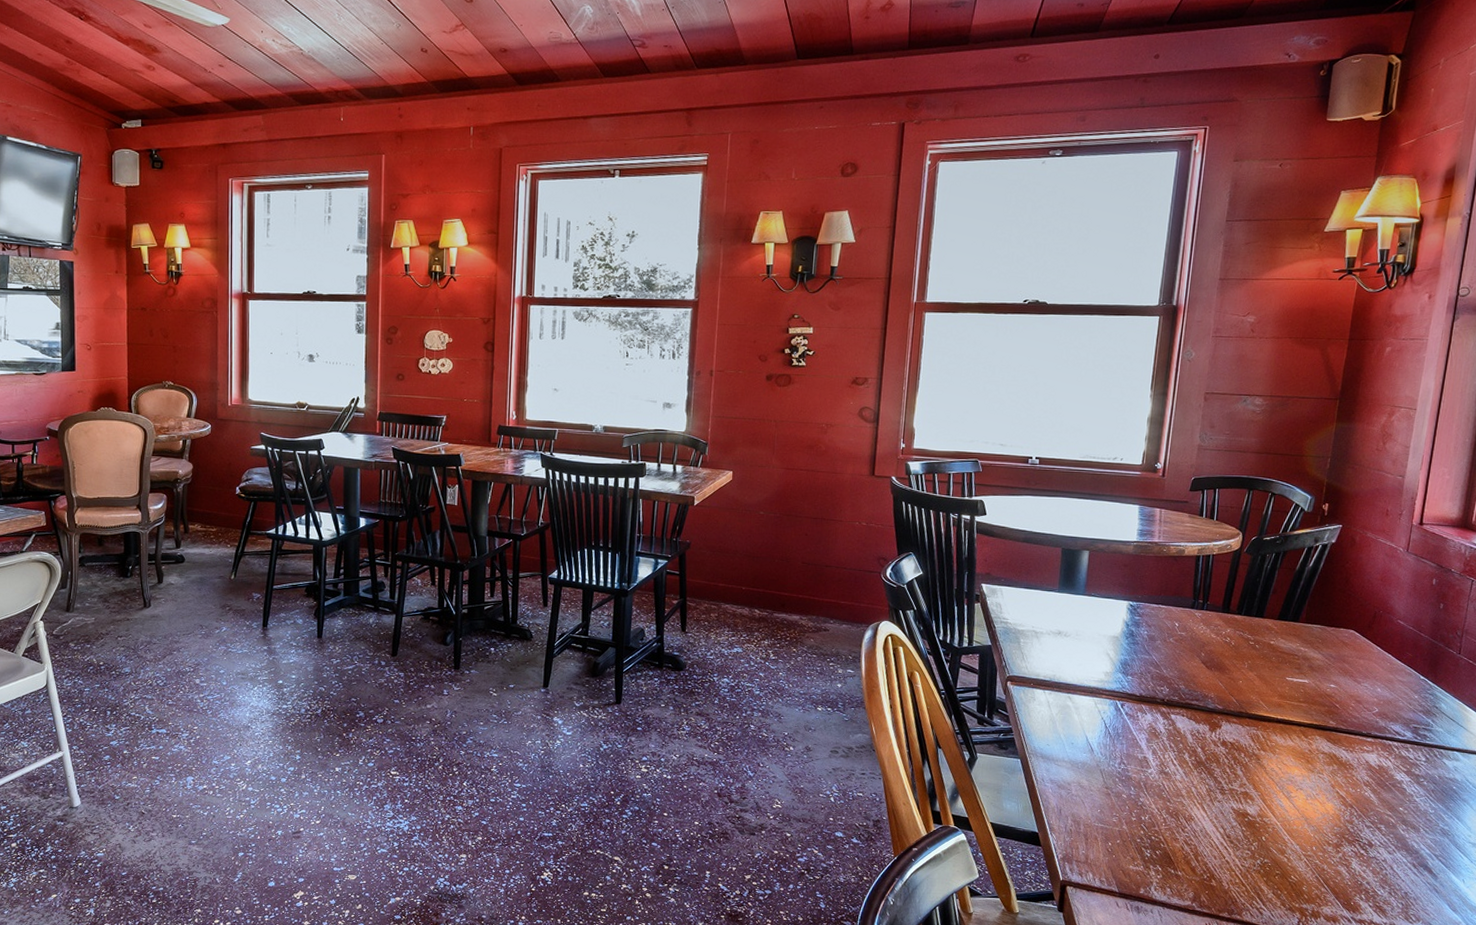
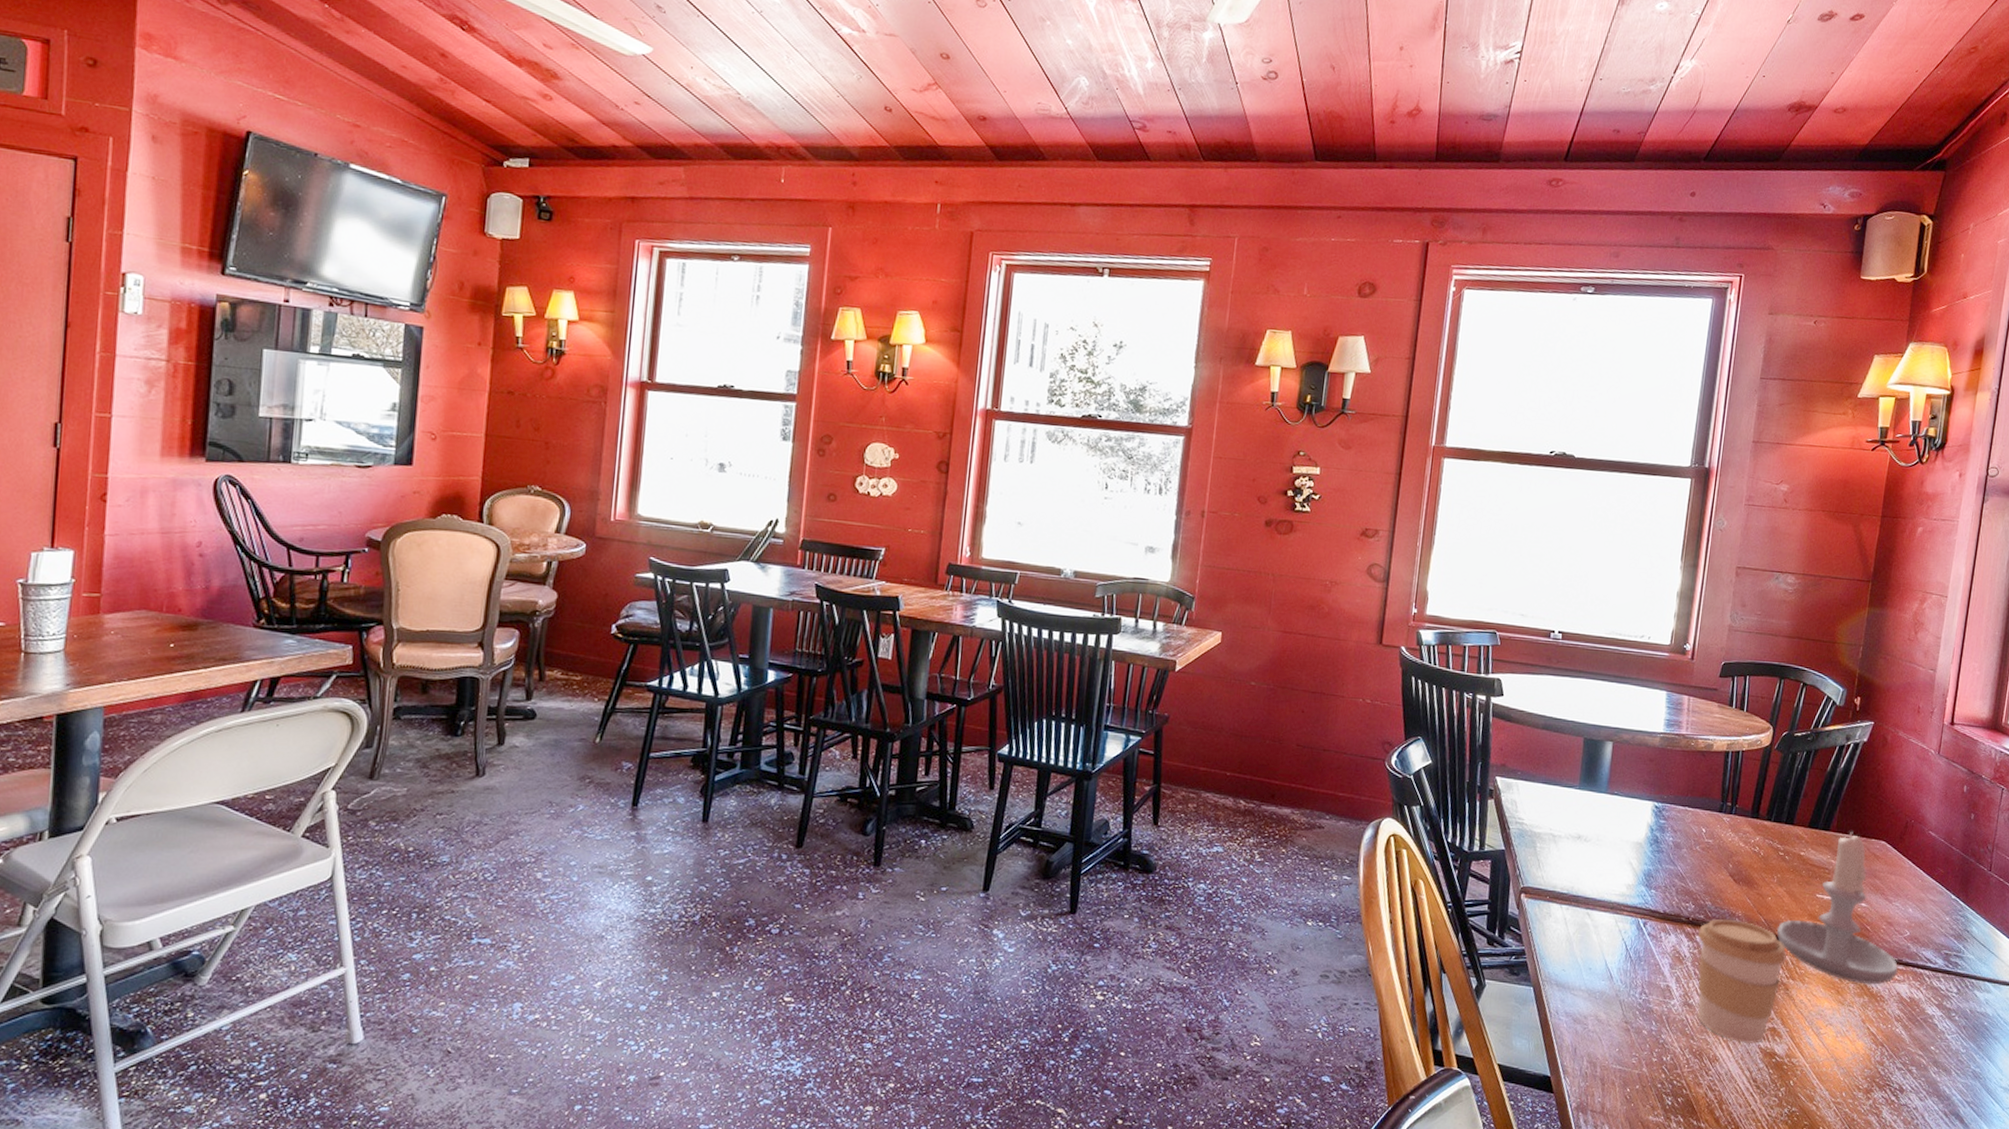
coffee cup: none [1172,699,1258,806] -> present [1697,918,1787,1045]
candle: none [1247,623,1367,755] -> present [1776,832,1898,985]

